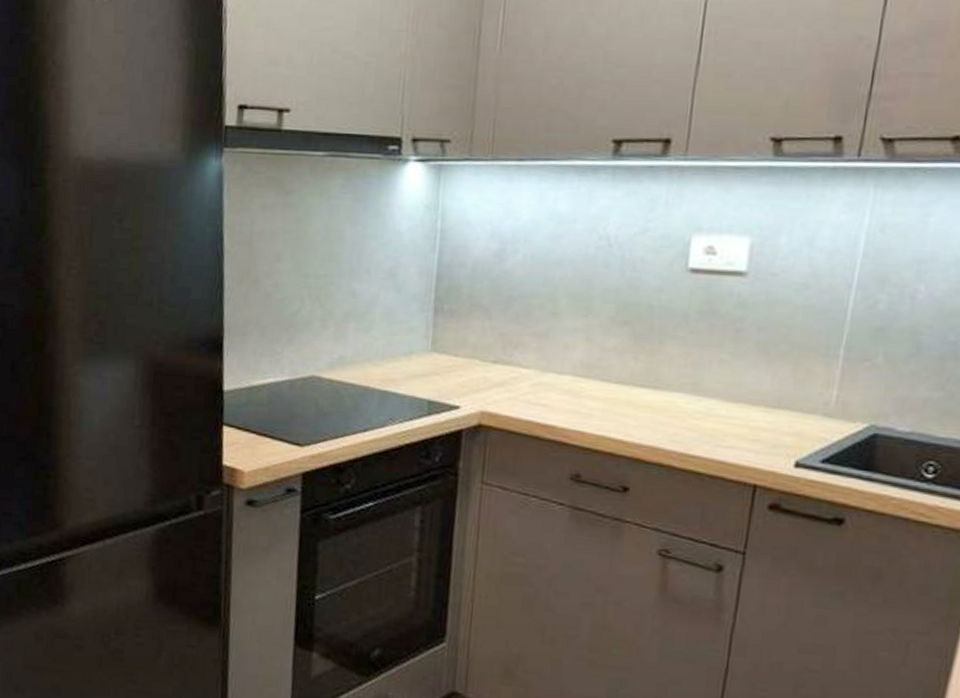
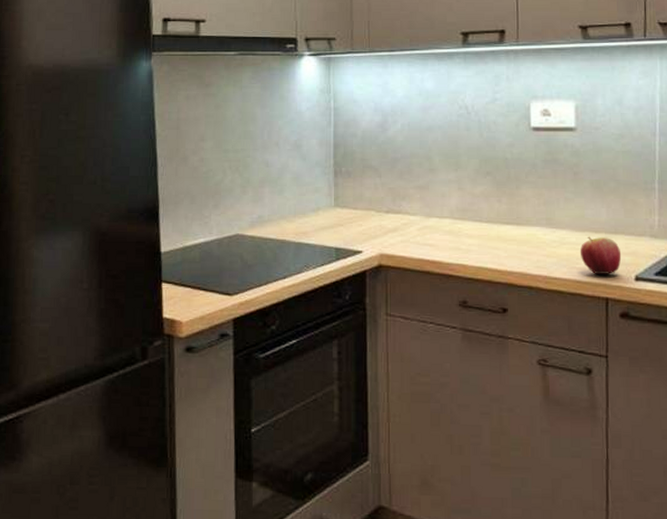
apple: none [729,409,782,457] -> present [579,236,622,275]

